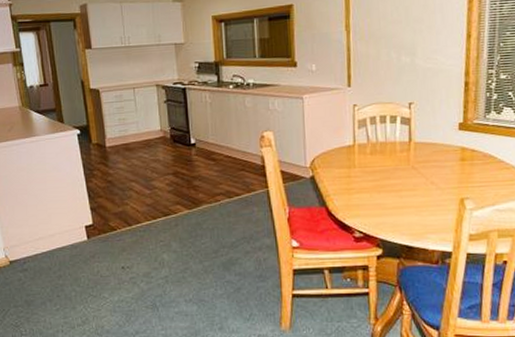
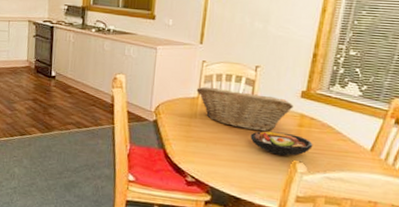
fruit basket: none [351,128,453,172] -> present [196,86,294,132]
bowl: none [414,169,478,194] -> present [250,130,313,156]

